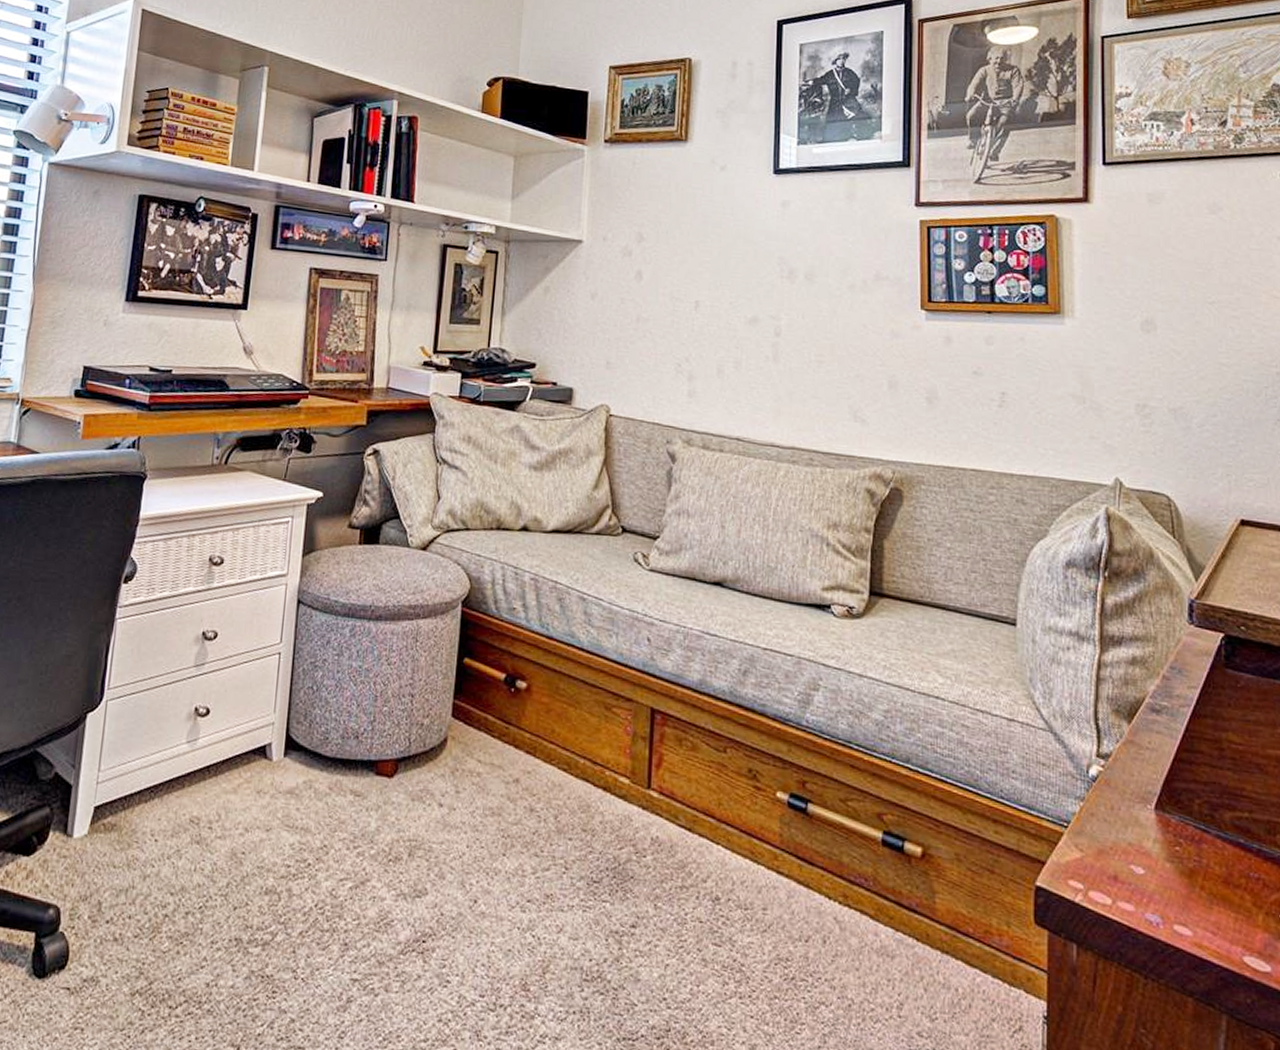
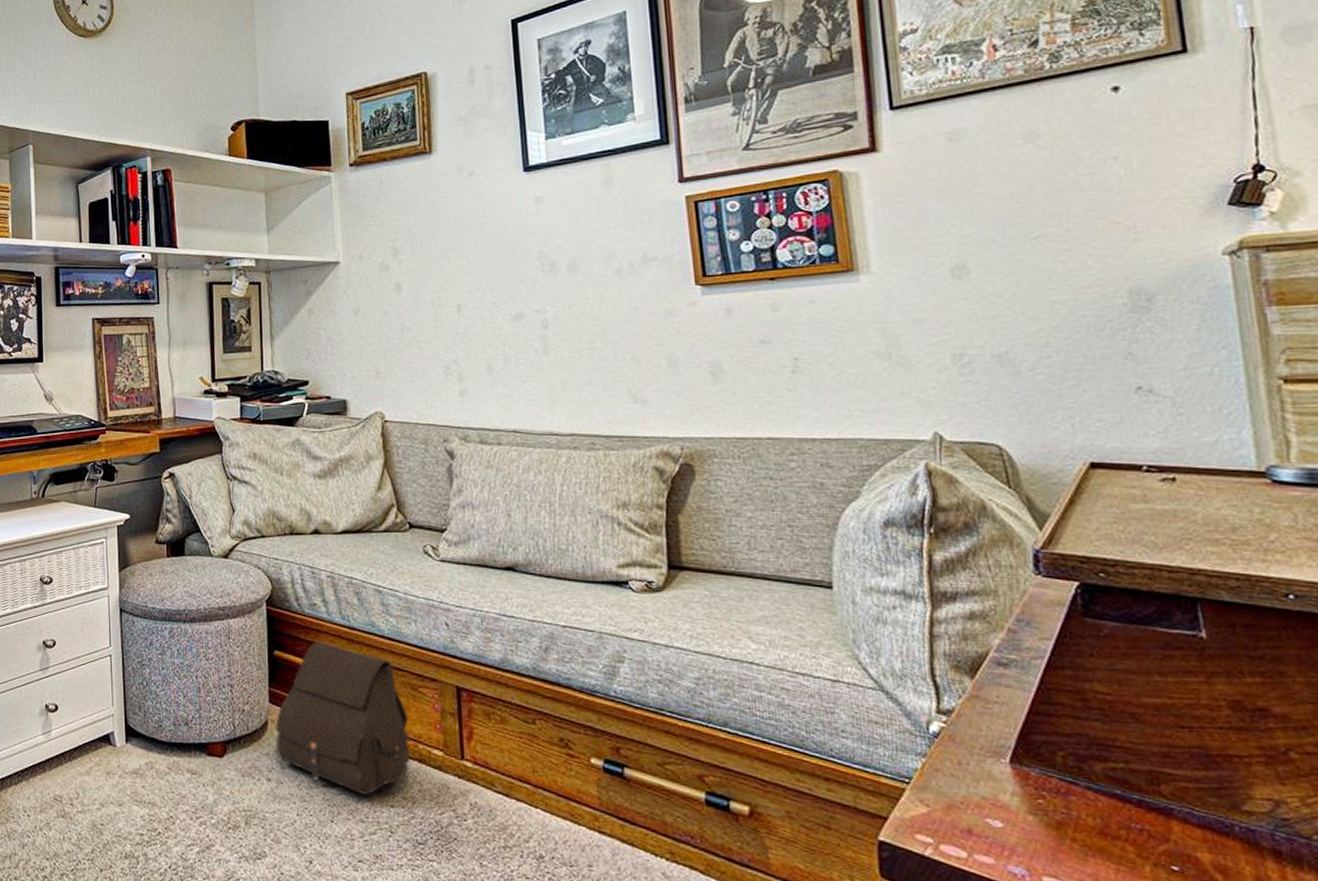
satchel: none [452,651,598,826] -> present [275,642,411,796]

